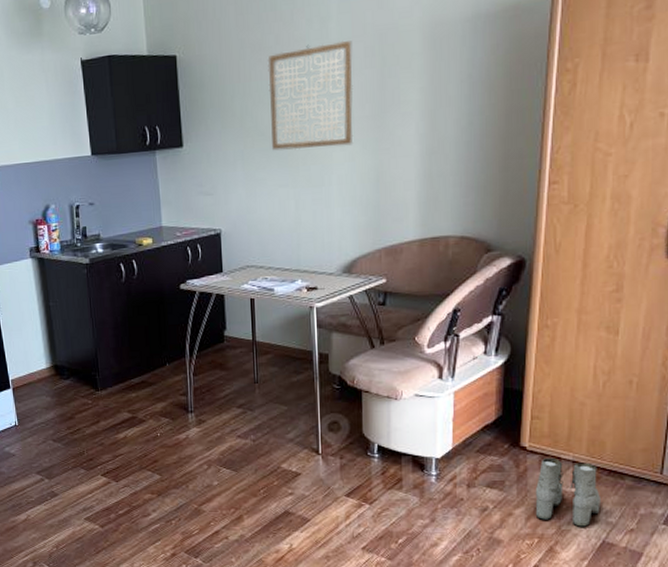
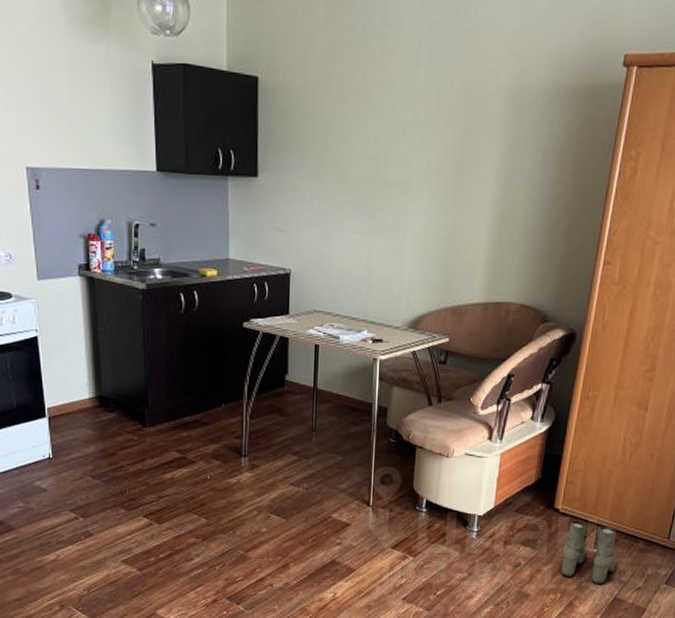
wall art: present [267,40,354,151] -> none [350,89,438,200]

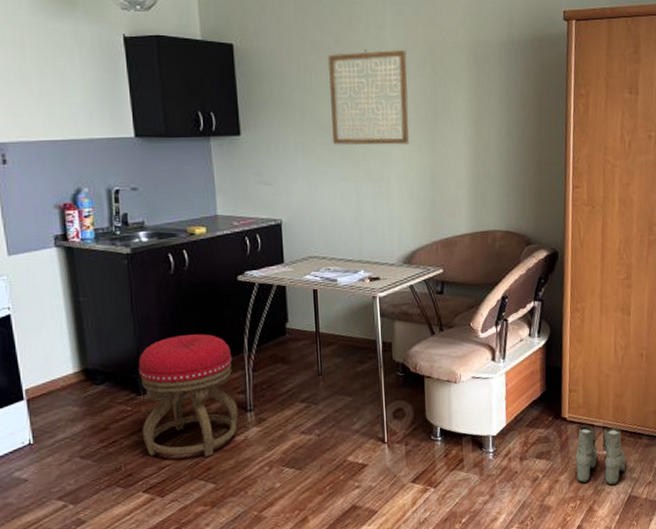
stool: none [145,375,234,493] -> present [138,334,239,457]
wall art: none [350,89,438,200] -> present [327,49,410,146]

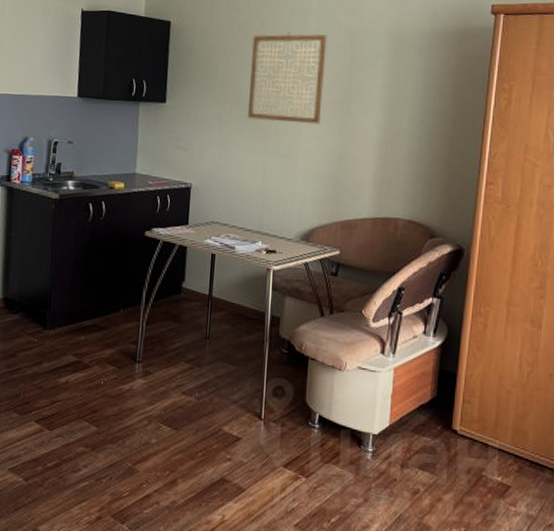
stool: present [138,334,239,457] -> none [42,279,130,399]
boots: present [575,425,626,485] -> none [463,443,523,519]

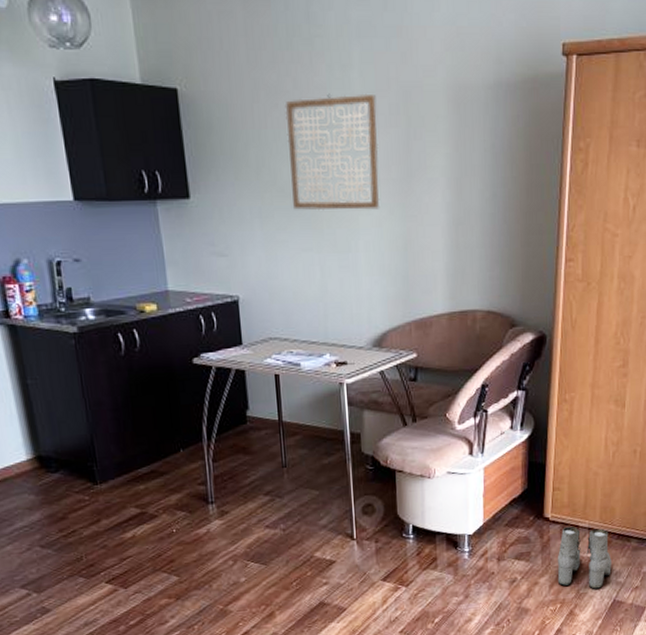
boots: none [463,443,523,519] -> present [557,526,612,589]

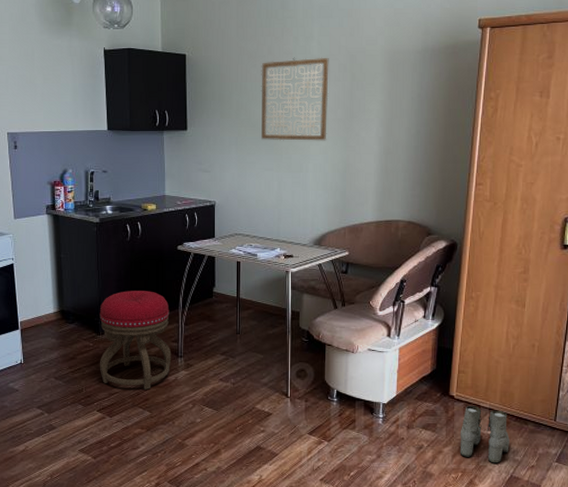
stool: none [93,421,200,549] -> present [99,290,172,390]

